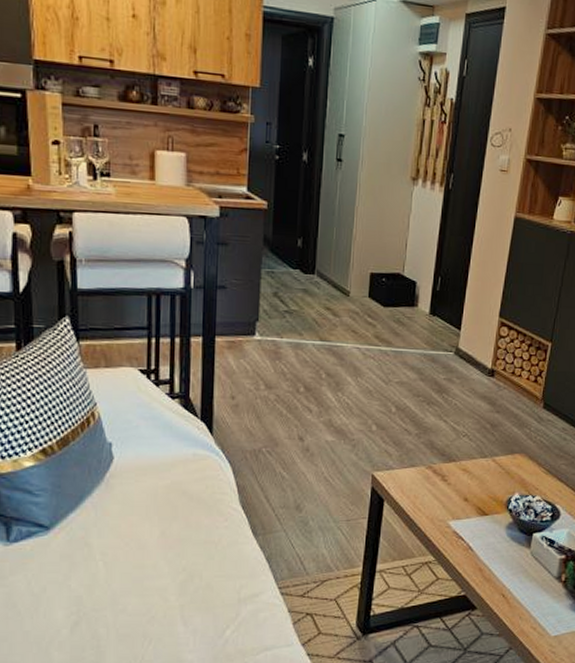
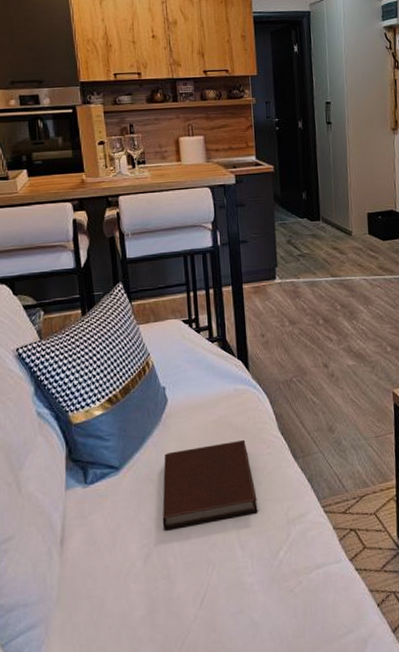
notebook: none [95,509,207,599] -> present [162,439,258,531]

